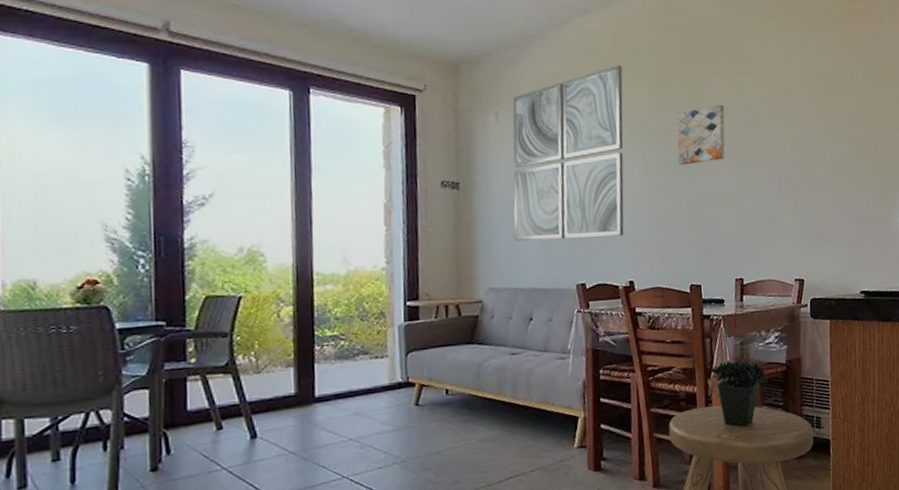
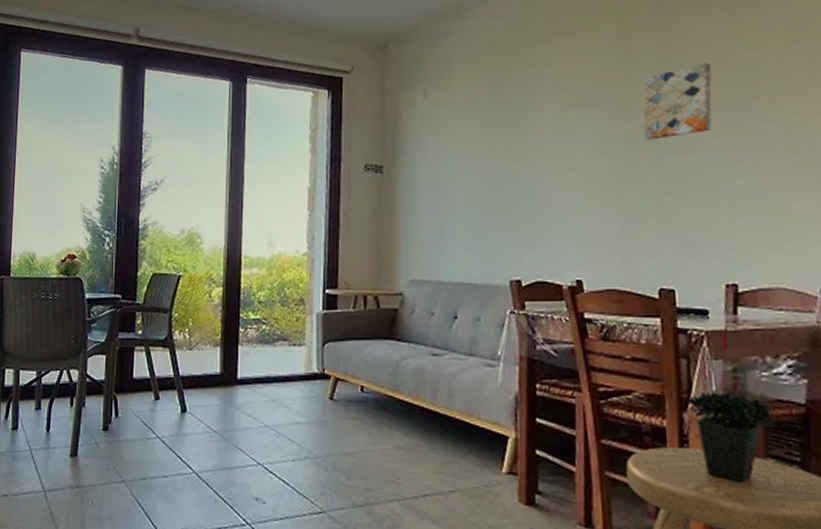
wall art: present [512,64,624,241] -> none [439,25,573,229]

